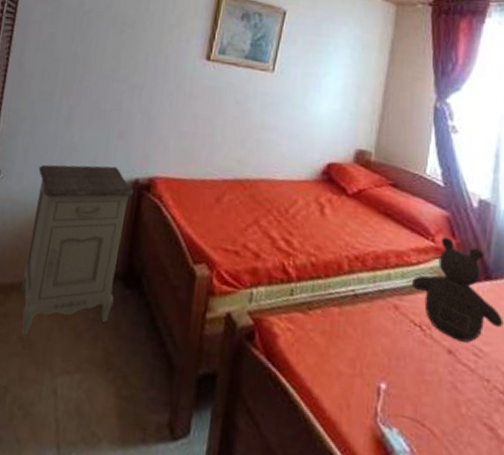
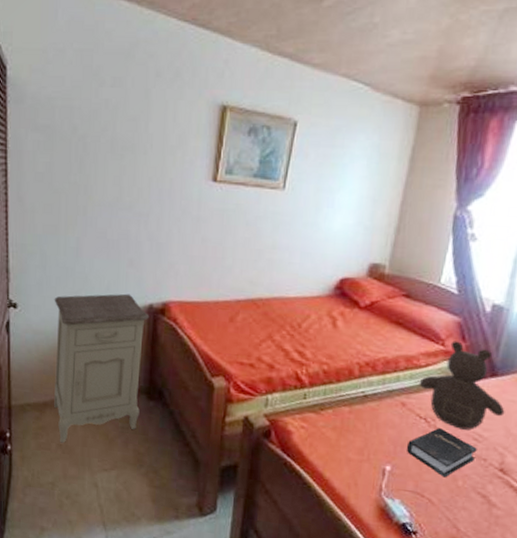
hardback book: none [401,338,478,402] -> present [406,428,477,478]

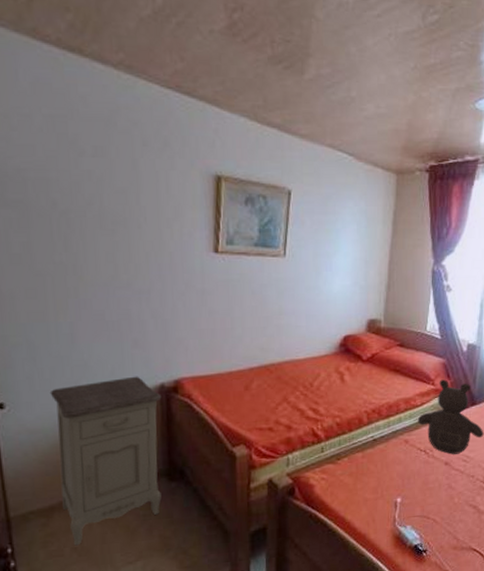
hardback book: present [406,428,477,478] -> none [412,457,466,498]

